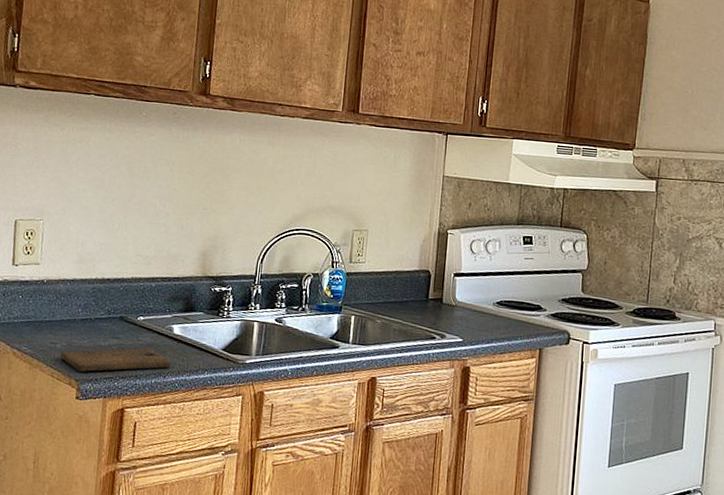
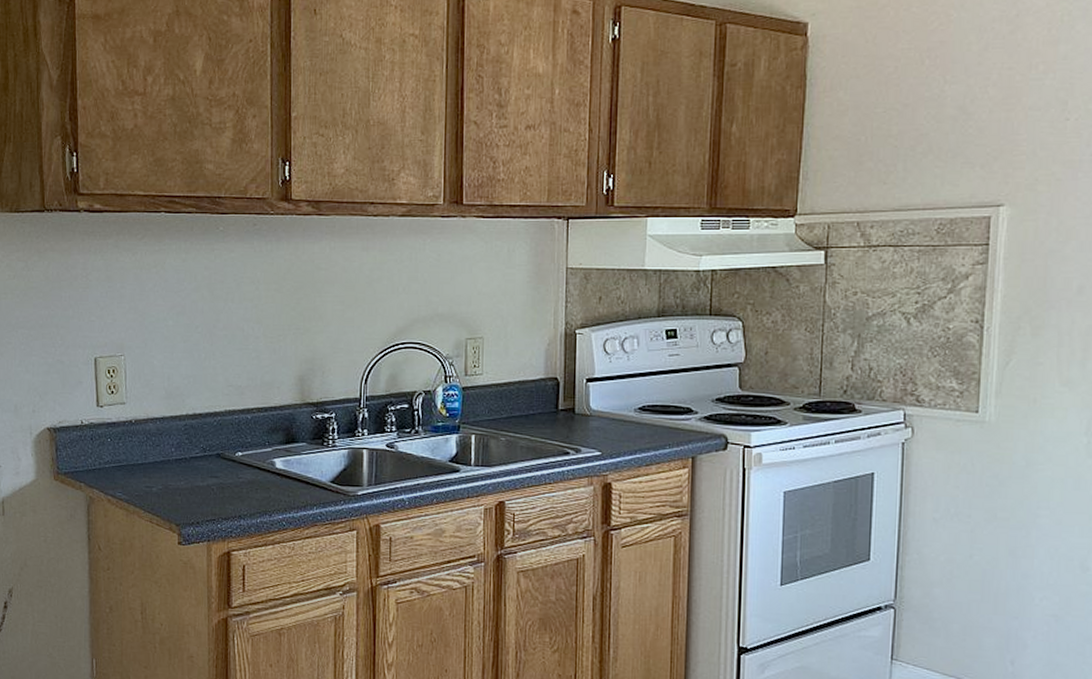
cutting board: present [61,348,171,372] -> none [158,485,276,515]

